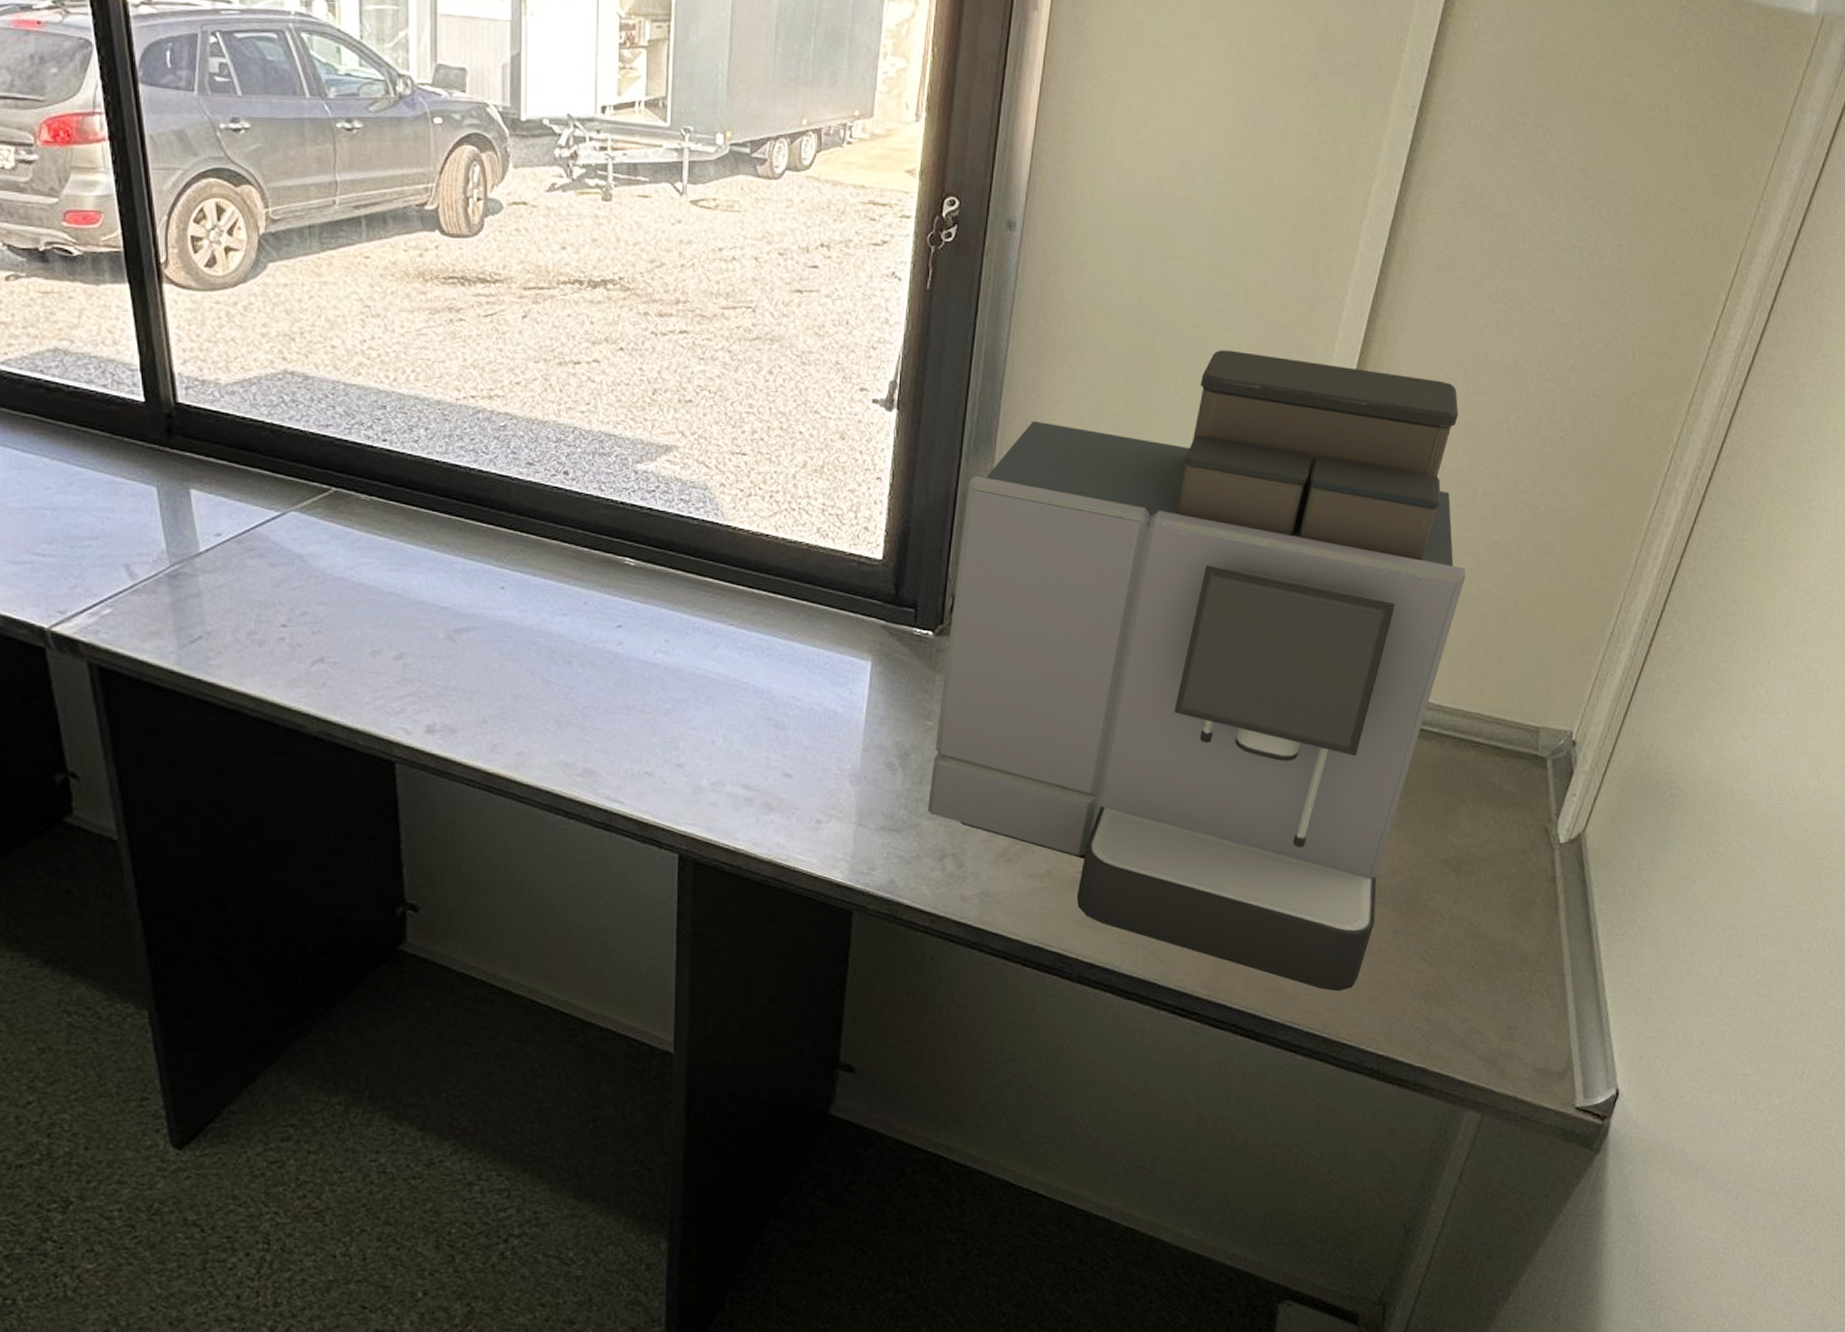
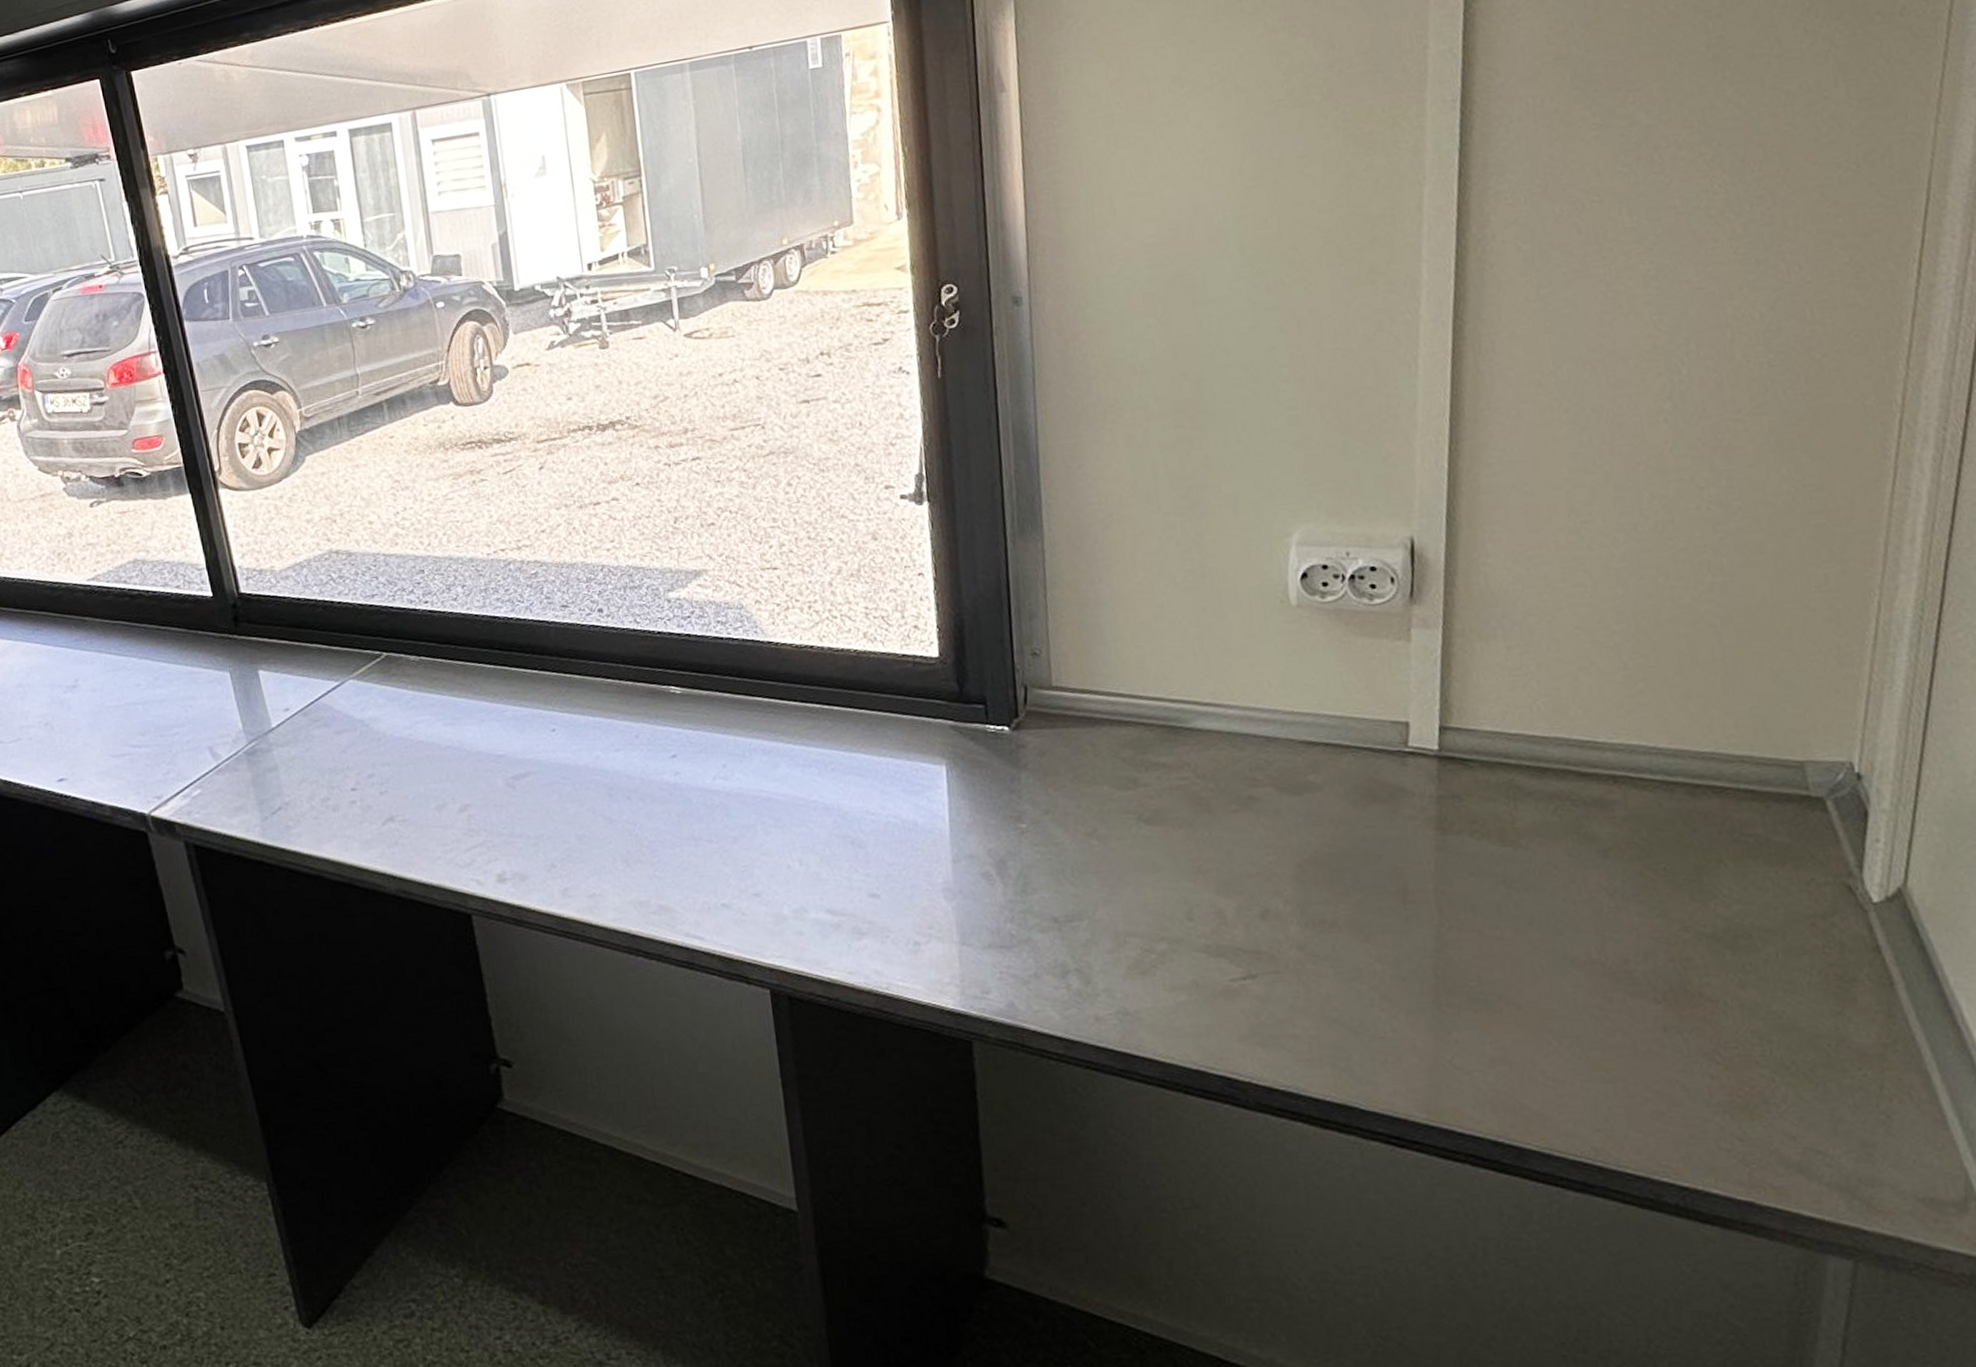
coffee machine: present [928,350,1466,992] -> none [1019,379,1653,1108]

